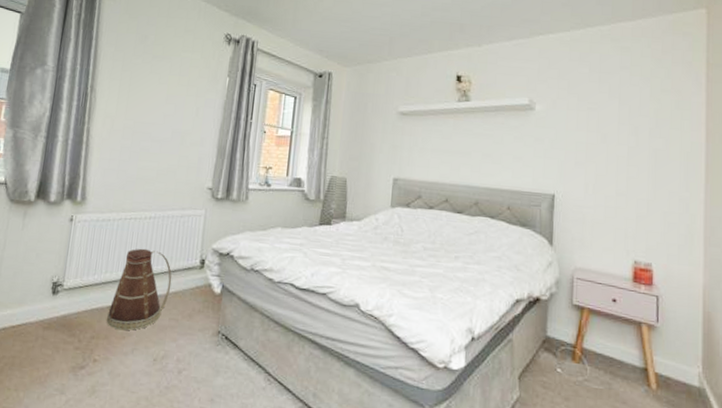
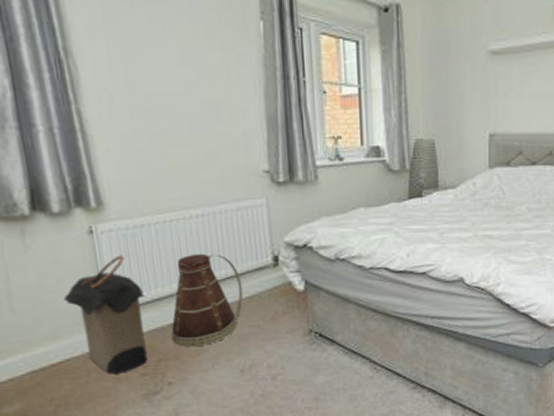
laundry hamper: none [37,241,96,344] -> present [63,255,148,374]

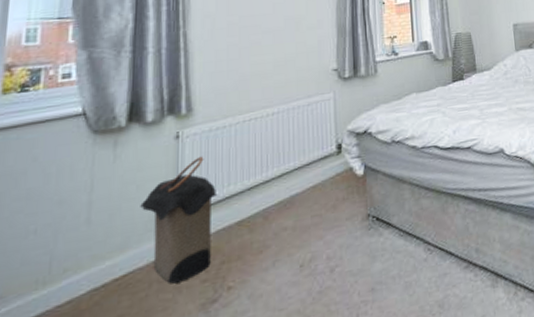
basket: present [171,253,244,348] -> none [236,147,308,246]

